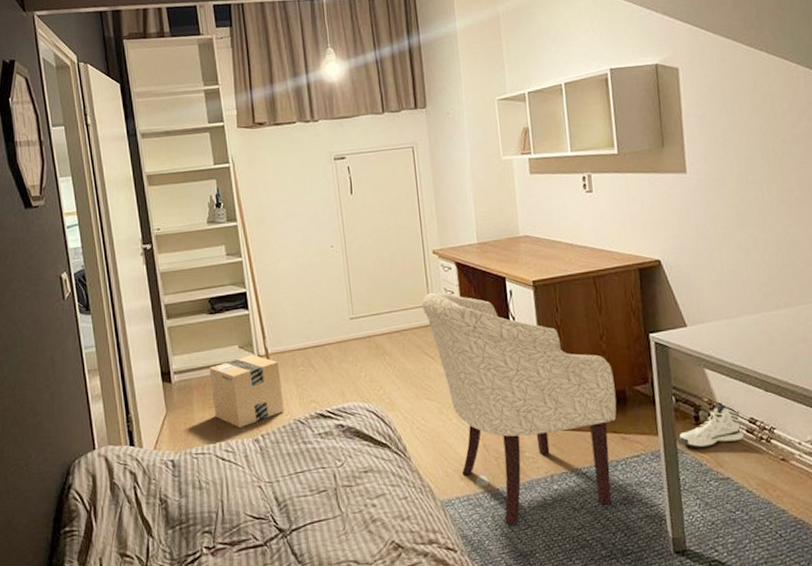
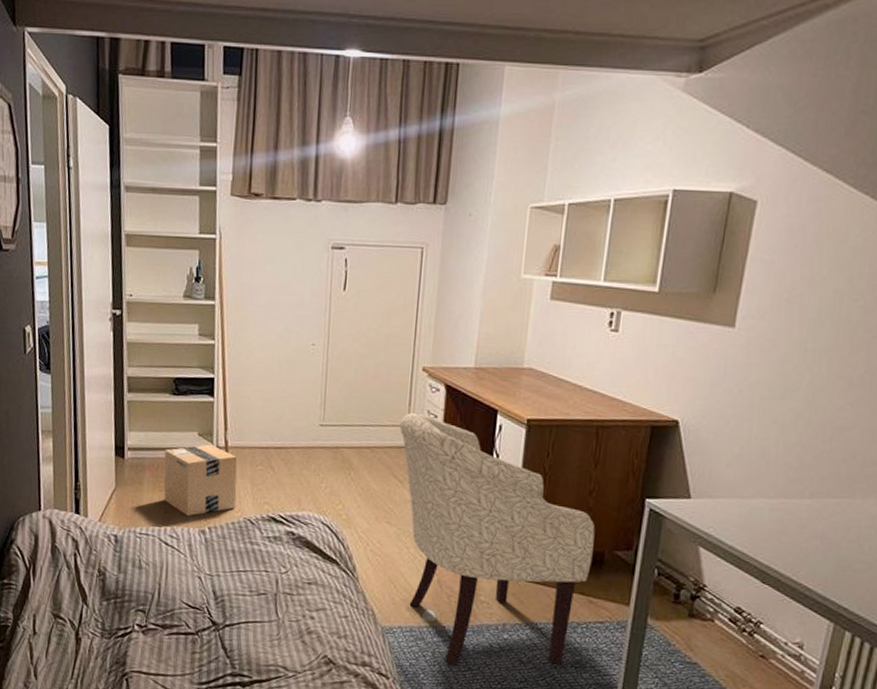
sneaker: present [678,402,745,448] -> none [650,584,727,629]

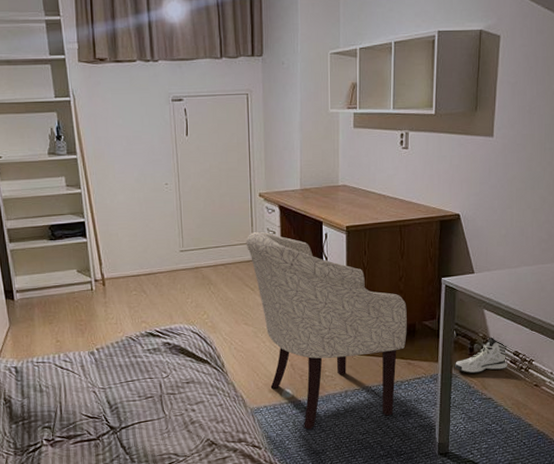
cardboard box: present [163,444,238,516] -> none [49,278,118,341]
sneaker: none [650,584,727,629] -> present [454,338,508,374]

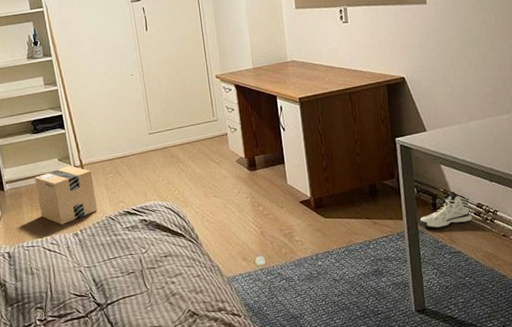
cardboard box: none [49,278,118,341] -> present [34,165,98,225]
chair: present [246,231,407,430] -> none [207,109,369,295]

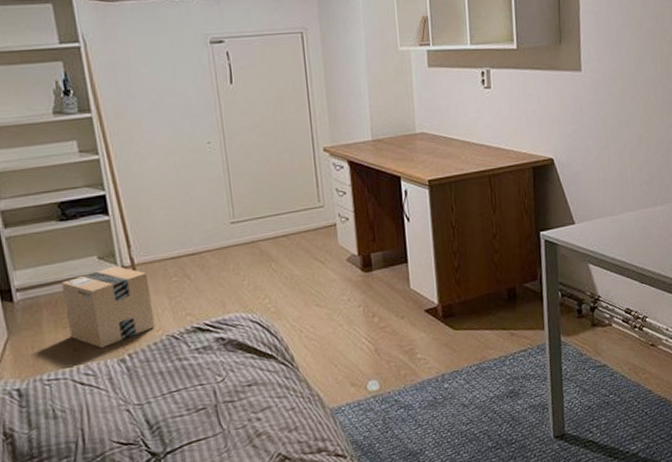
sneaker: present [419,191,473,229] -> none [562,295,621,340]

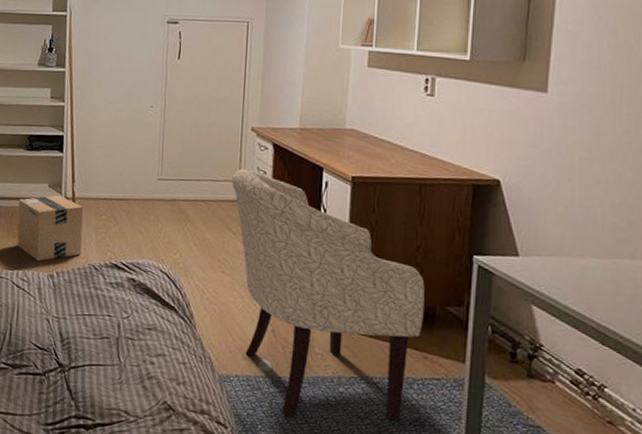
chair: none [311,192,507,427] -> present [231,168,425,421]

